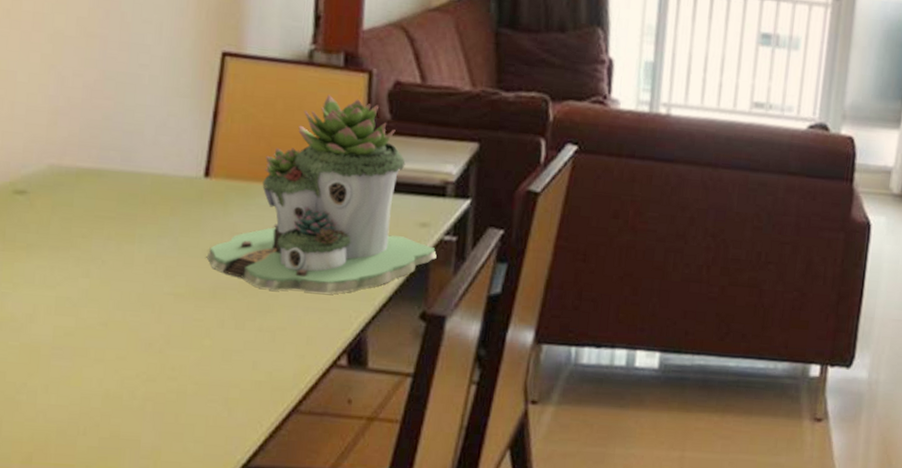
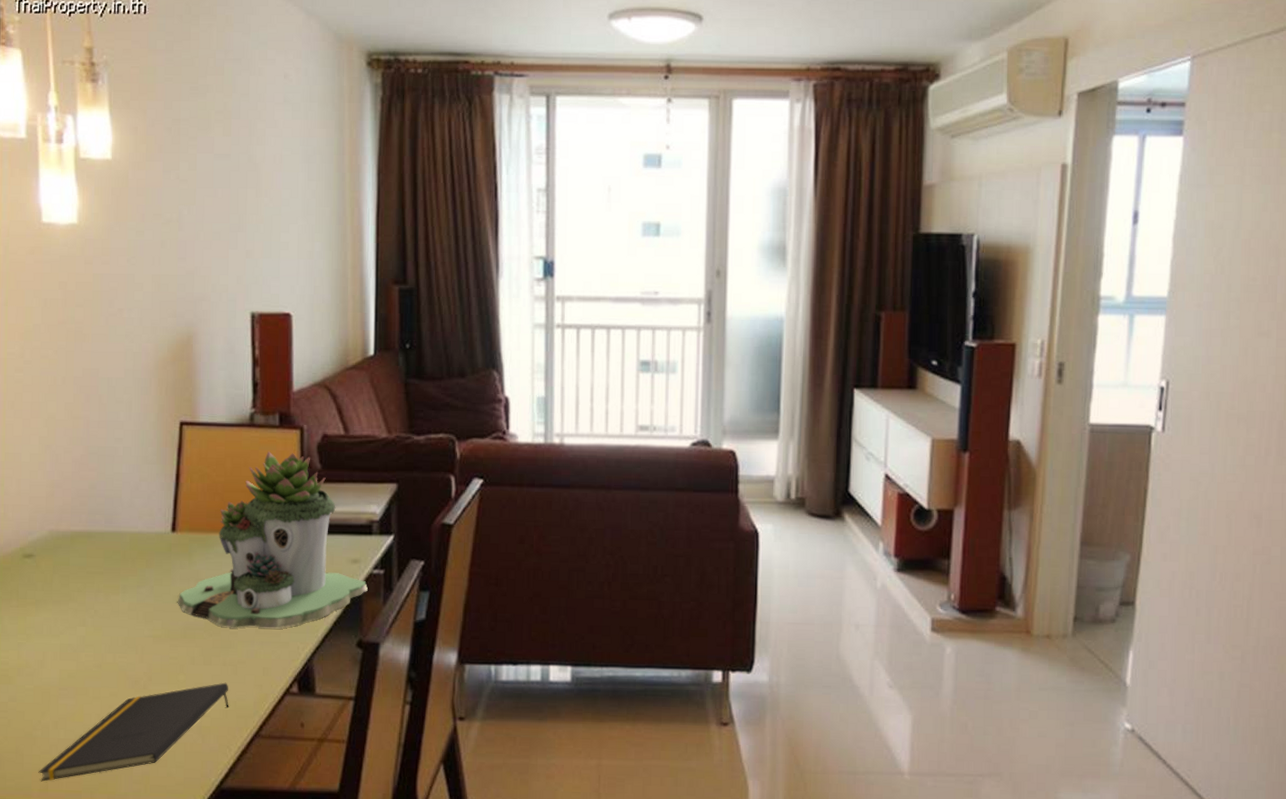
notepad: none [20,350,264,453] -> present [38,682,229,782]

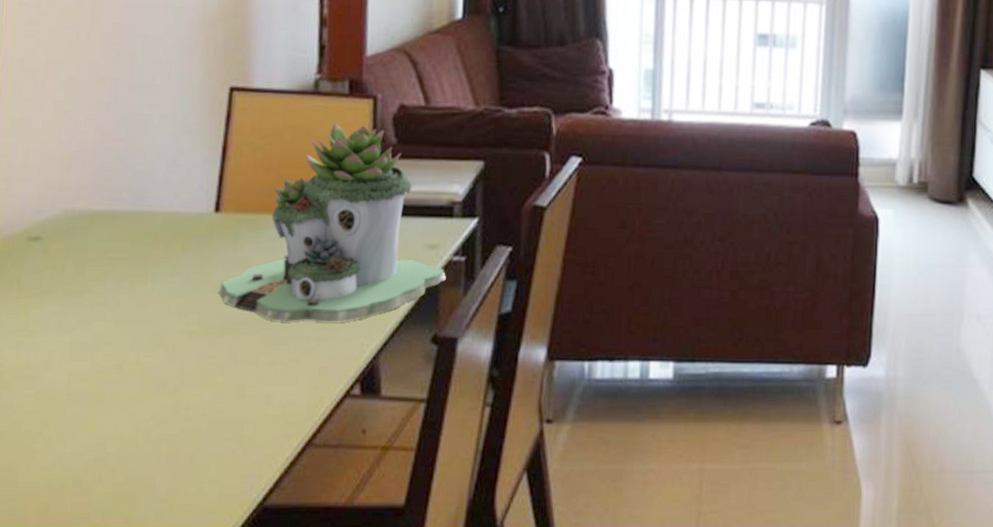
notepad: present [38,682,229,782] -> none [36,384,277,503]

